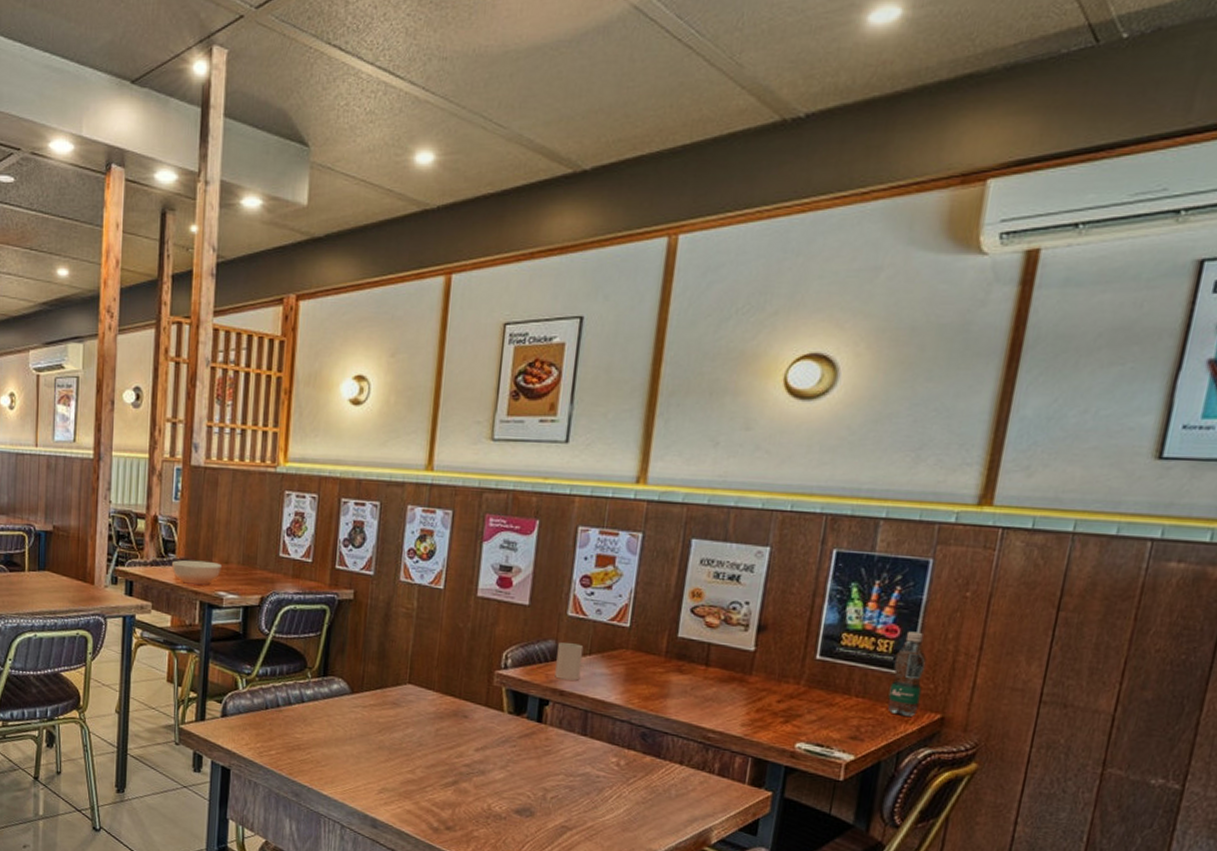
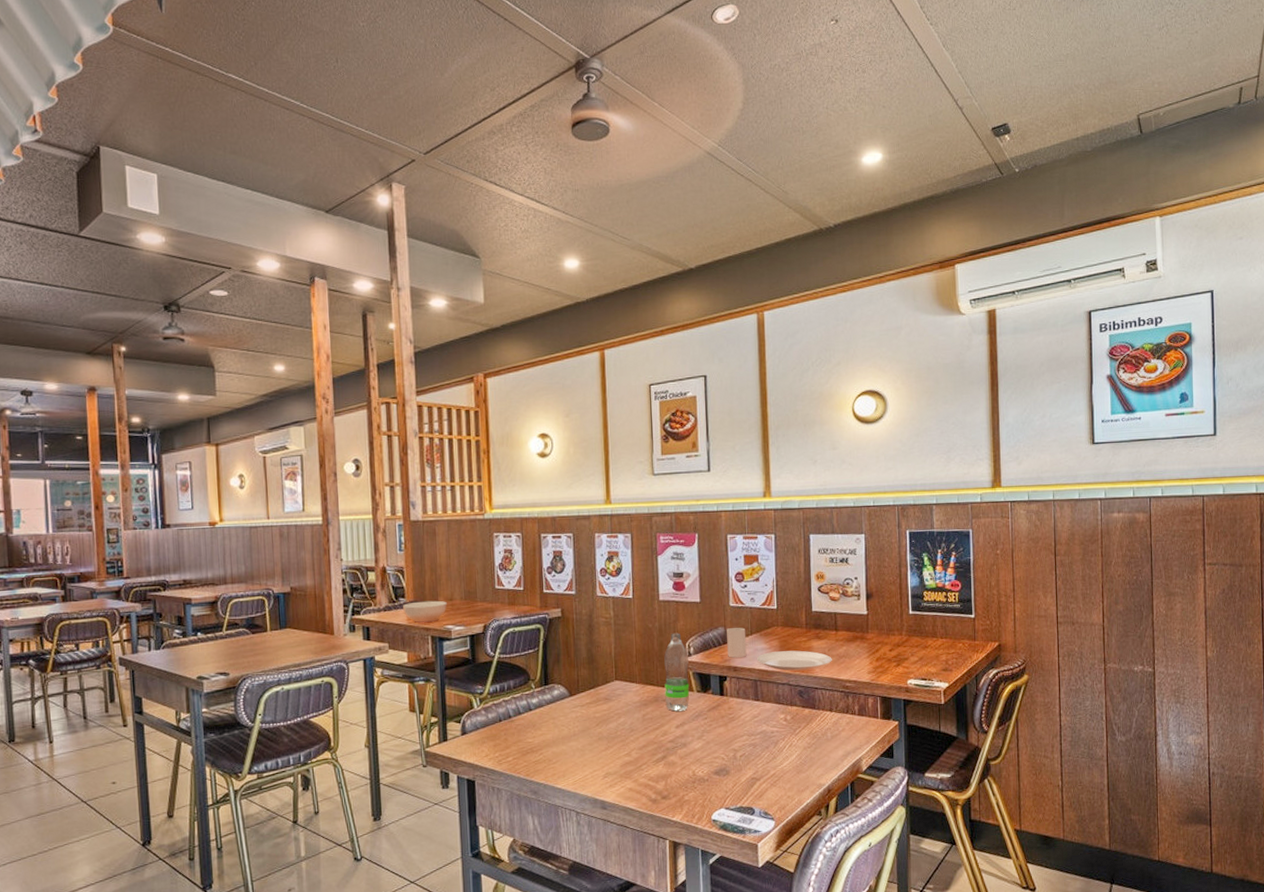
bottle: none [466,638,504,733] -> present [664,633,690,712]
plate: none [591,679,695,711] -> present [756,650,832,672]
bottle: present [887,631,927,717] -> none [961,584,983,648]

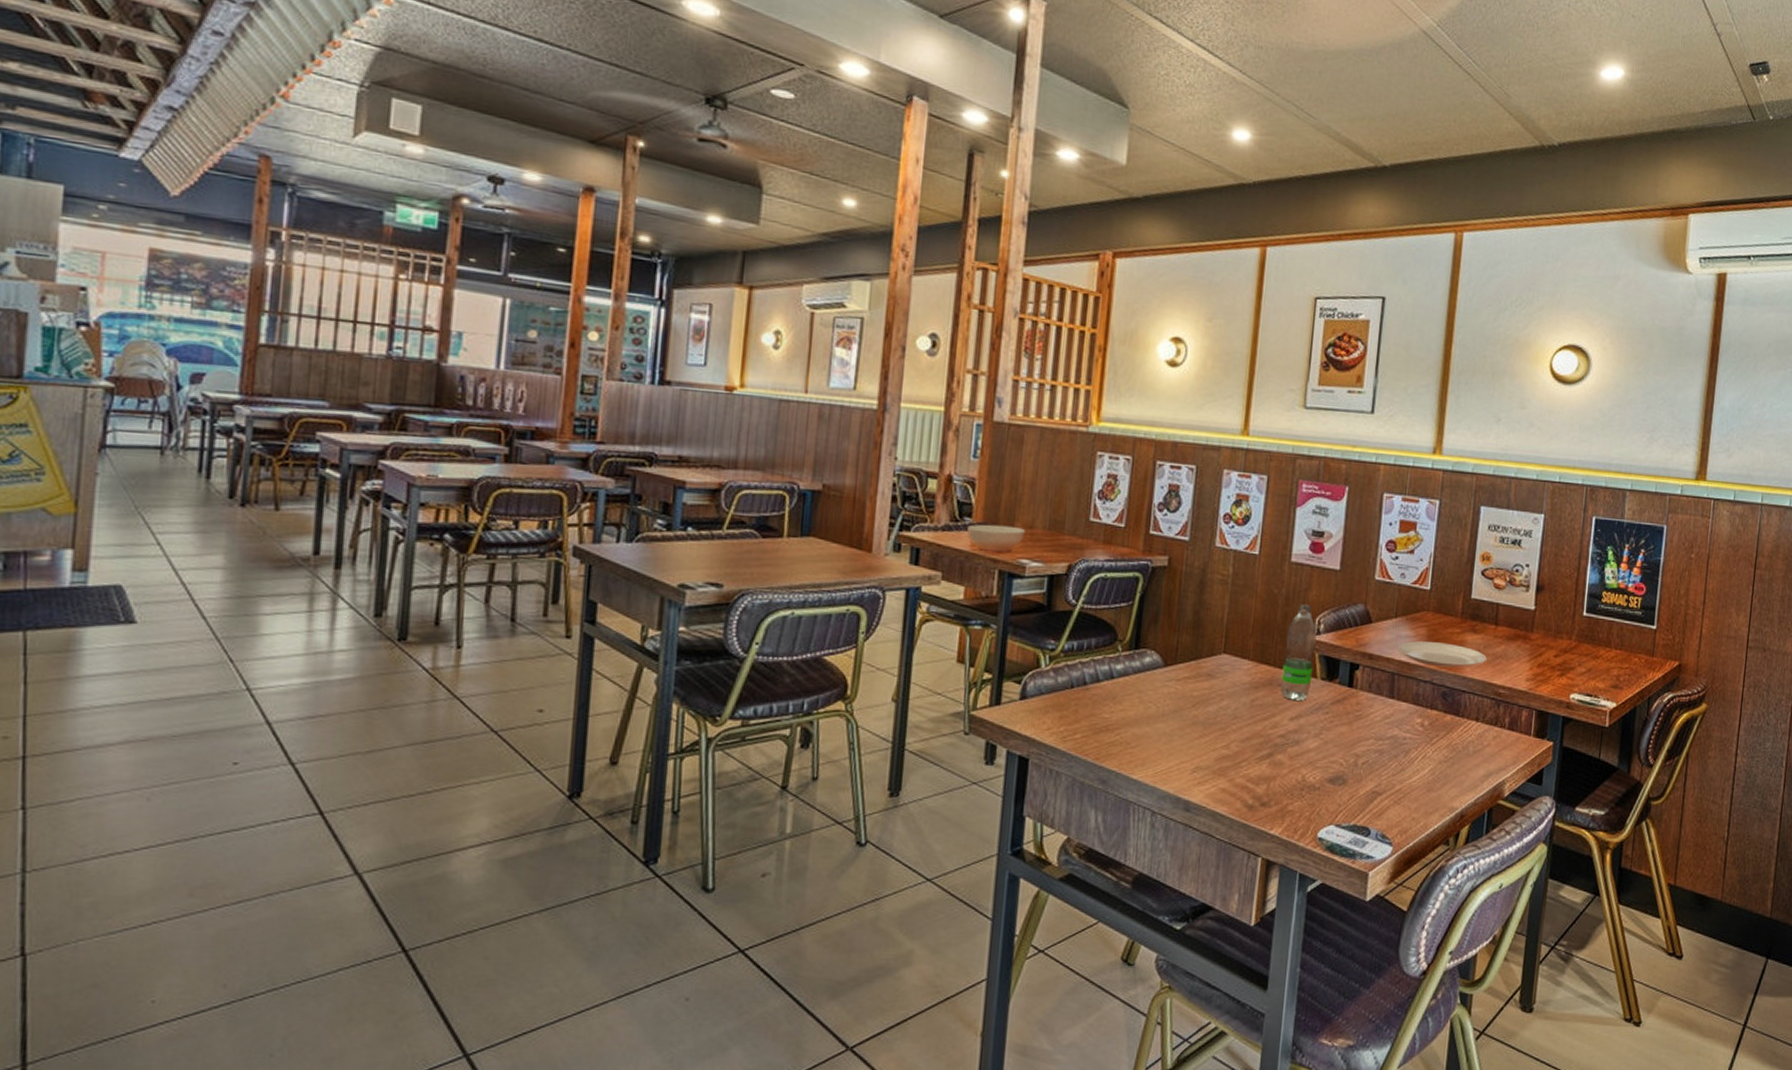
cup: present [727,628,747,659] -> none [1364,606,1390,645]

